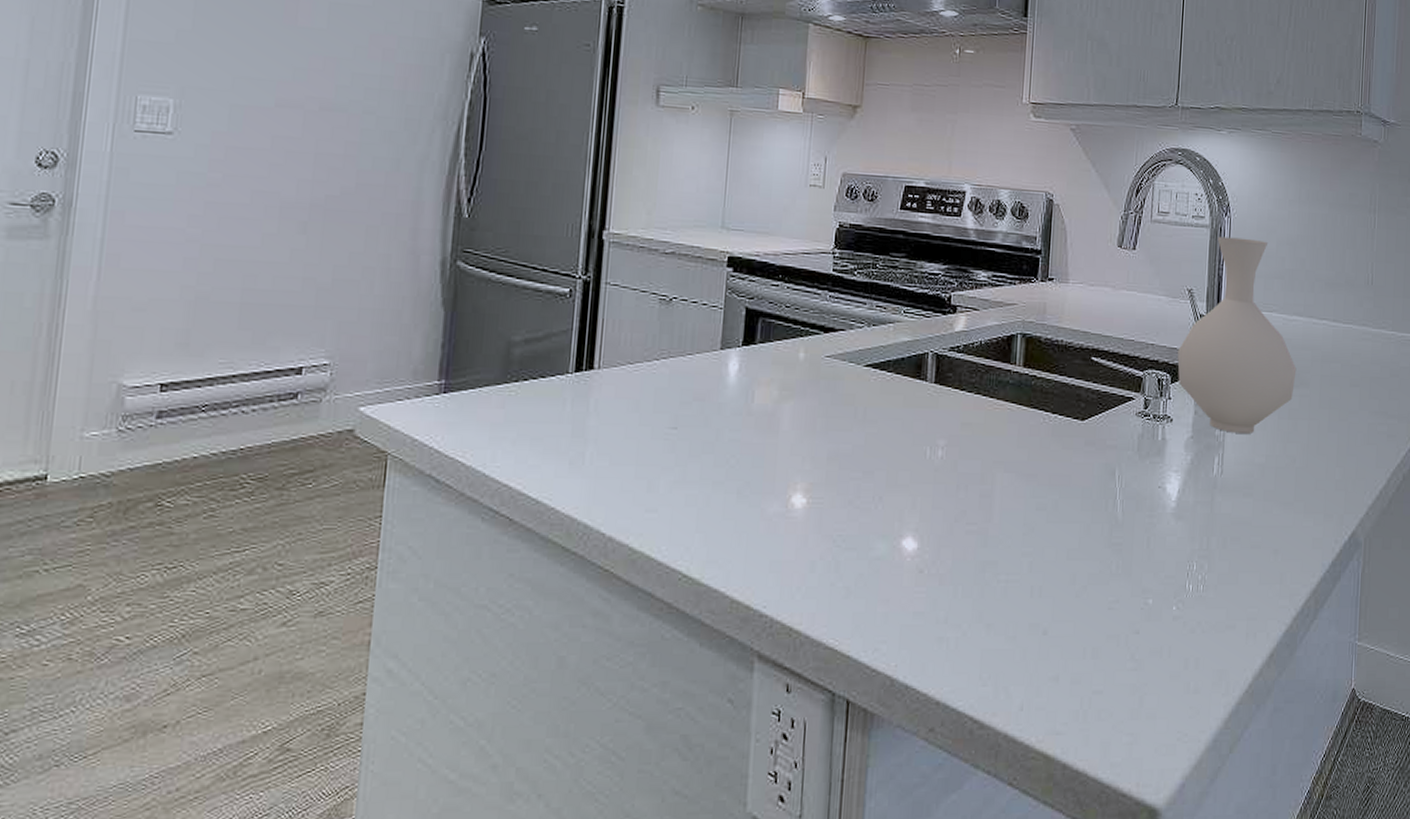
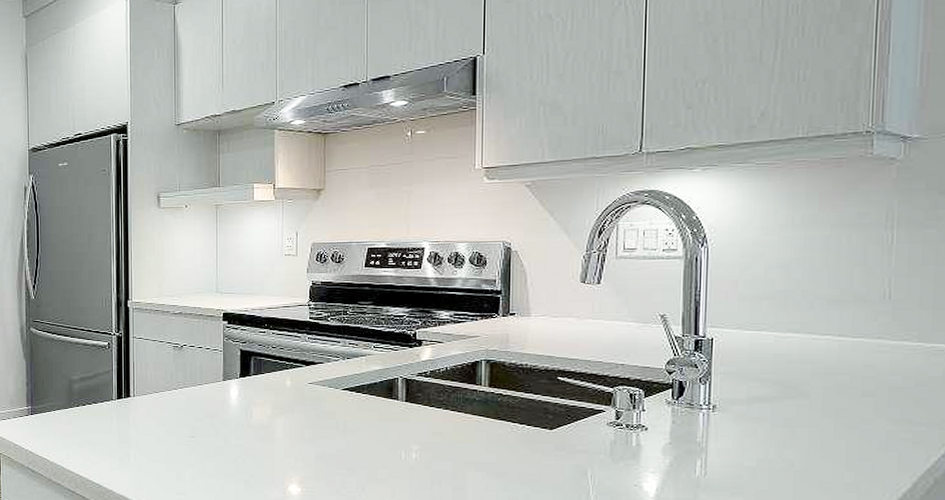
vase: present [1177,236,1297,433] -> none [651,265,793,440]

